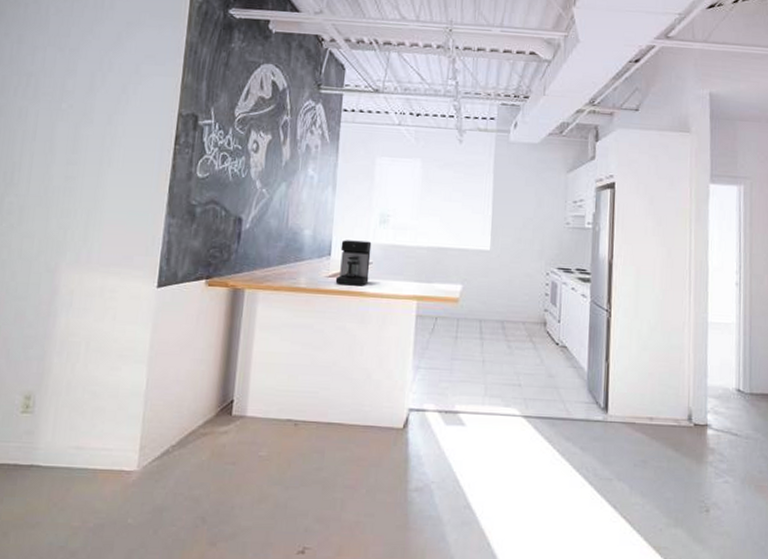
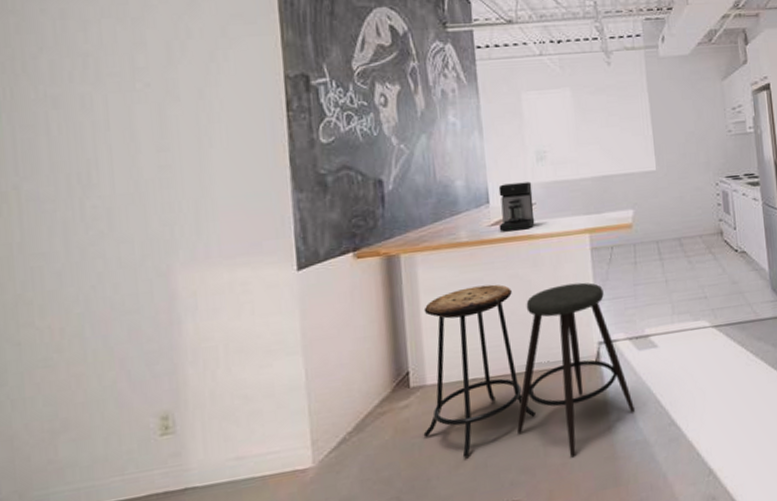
bar stool: none [235,331,340,494] -> present [423,284,537,458]
bar stool: none [320,345,433,518] -> present [517,282,634,457]

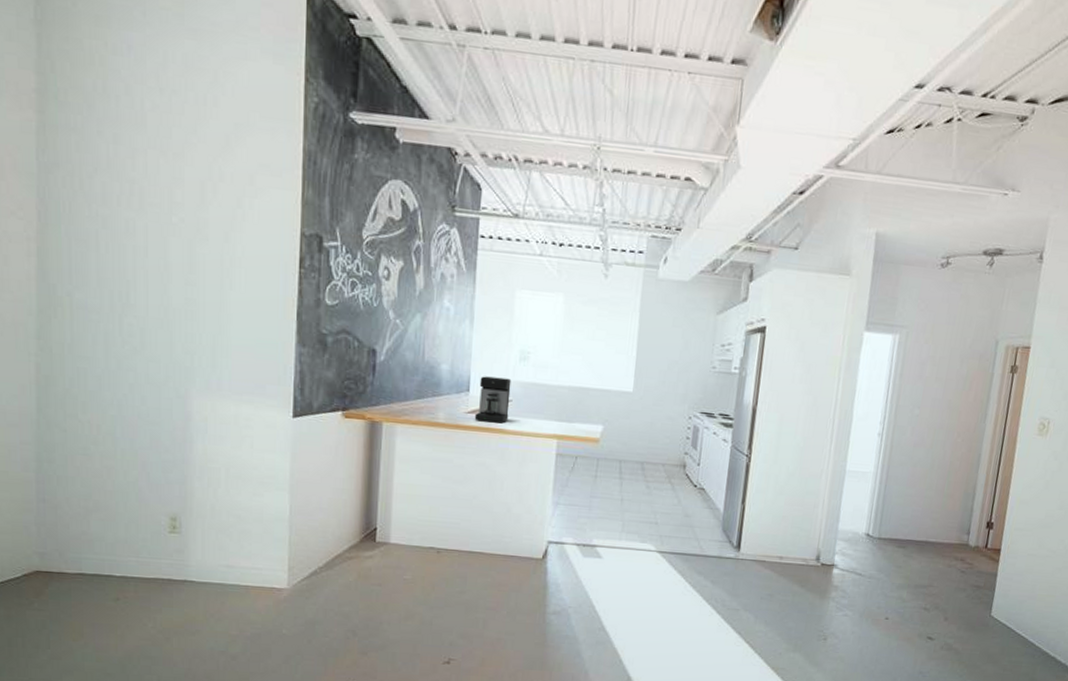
bar stool: present [423,284,537,458] -> none [382,465,482,612]
bar stool: present [517,282,634,457] -> none [463,481,570,636]

